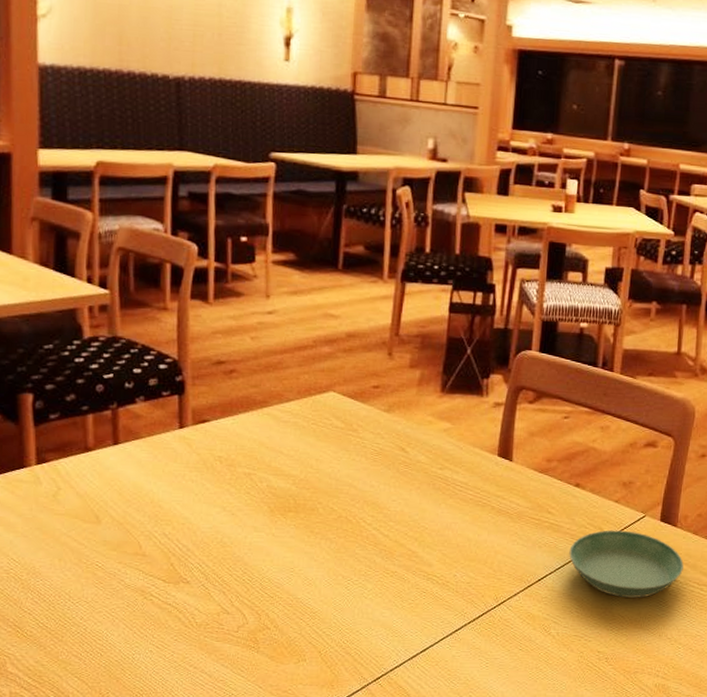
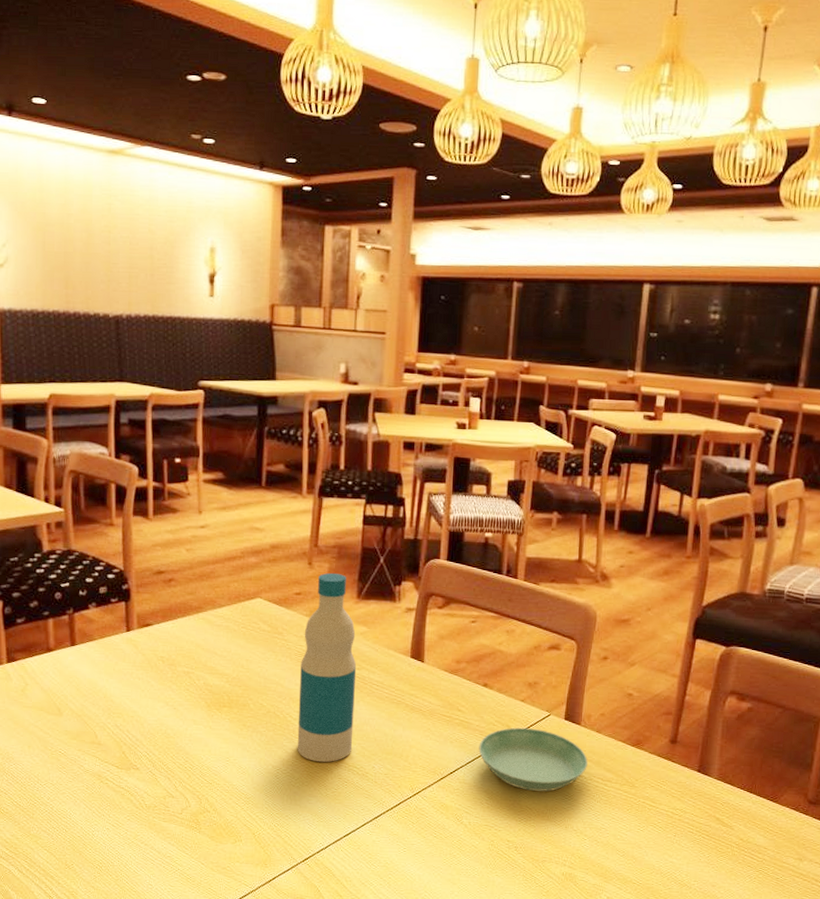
bottle: none [370,364,439,571] -> present [297,572,357,762]

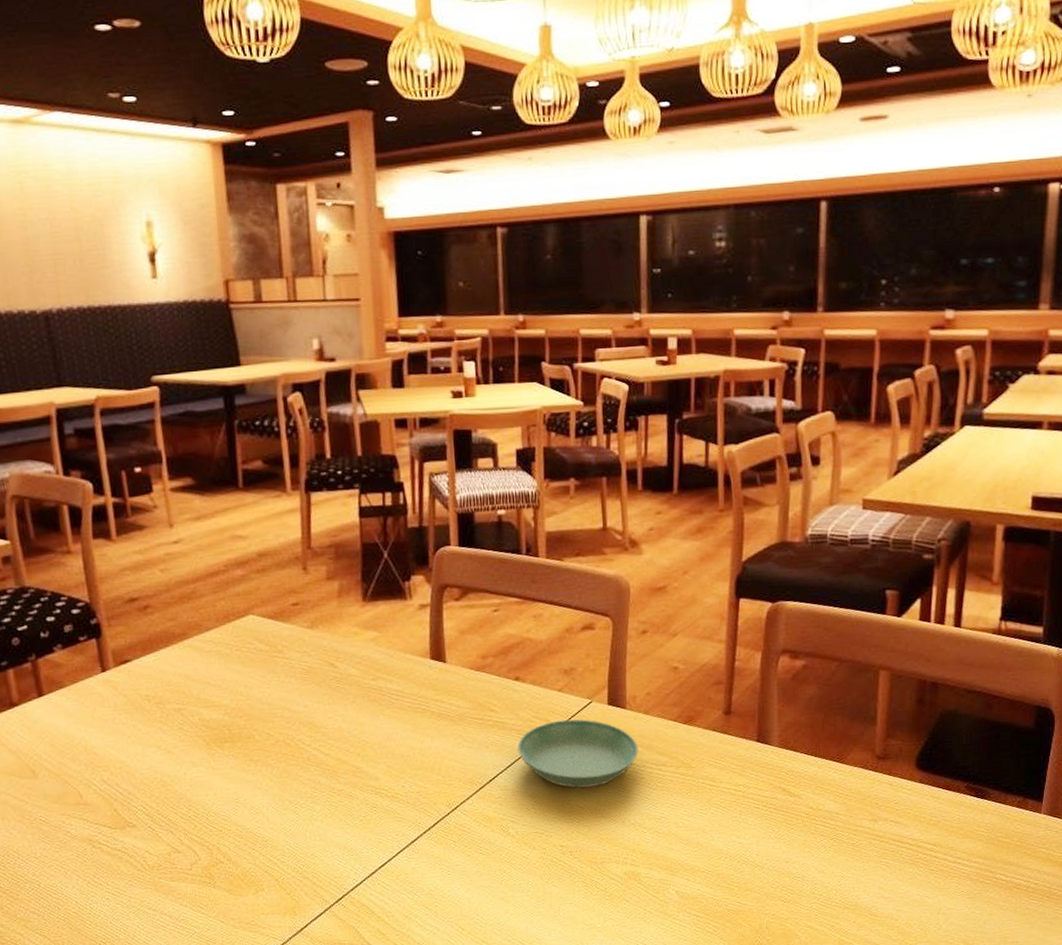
bottle: present [297,572,357,762] -> none [307,575,377,789]

